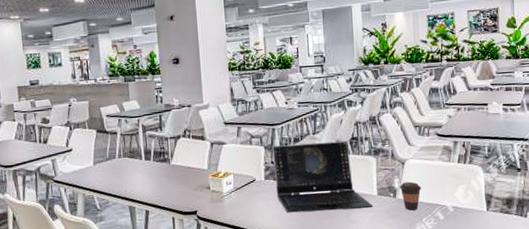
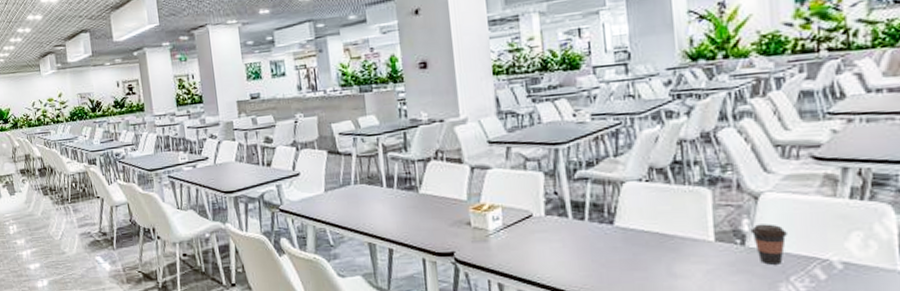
laptop: present [273,140,373,213] -> none [556,165,709,260]

